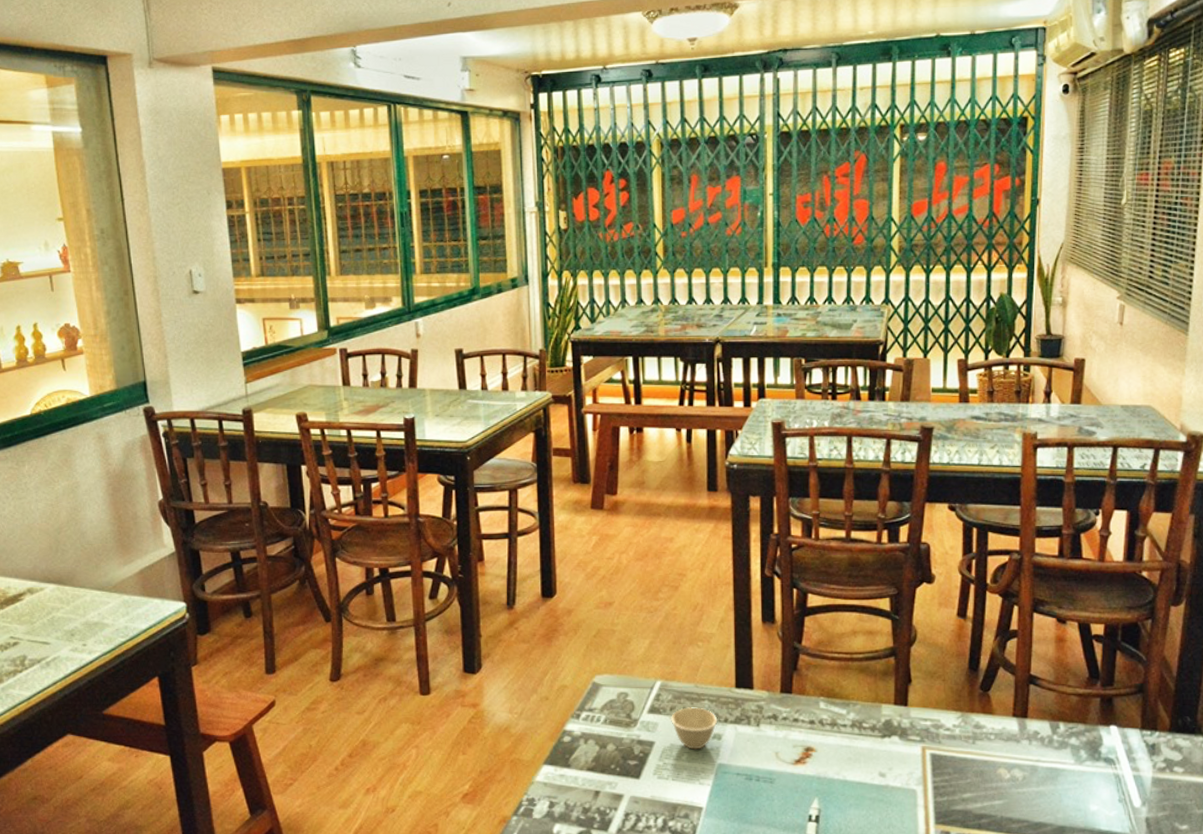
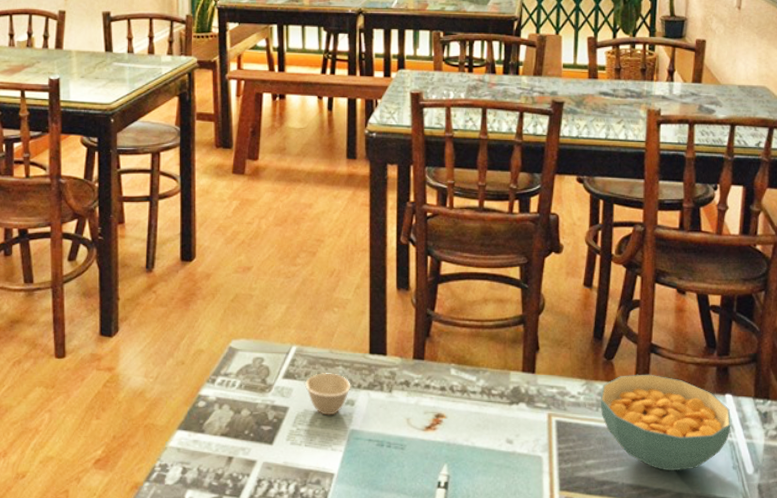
cereal bowl: none [976,705,1116,805] -> present [600,374,731,471]

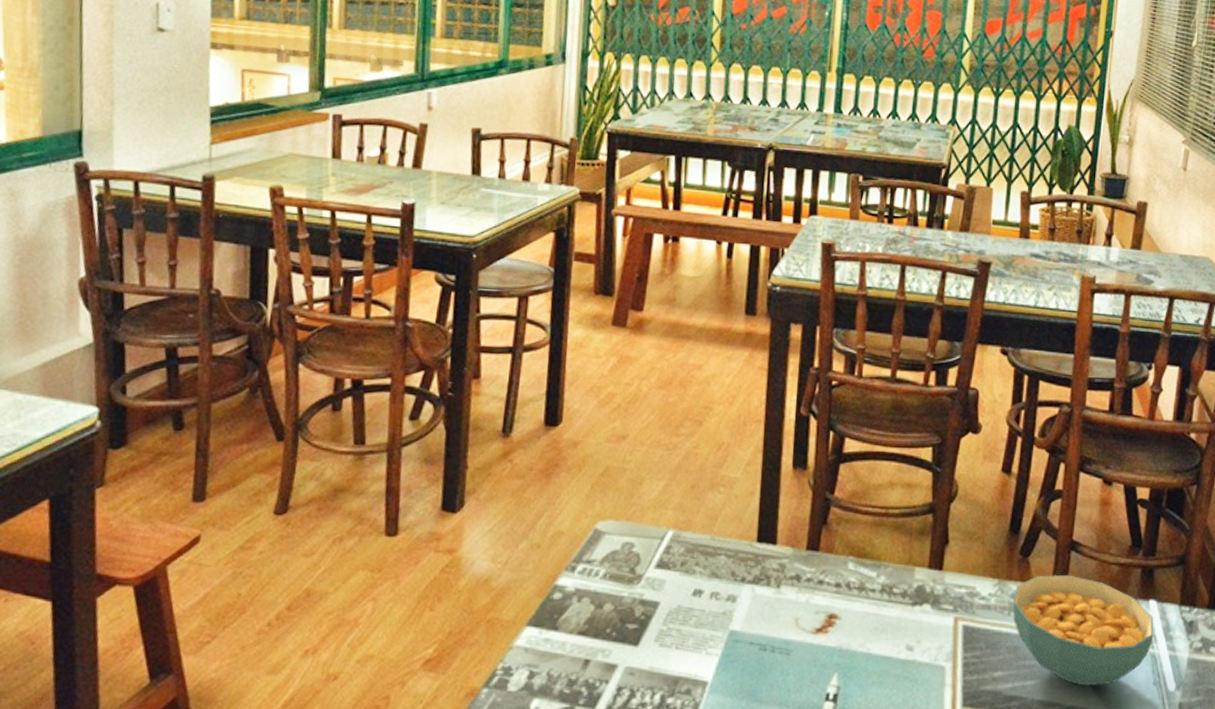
teacup: present [304,372,351,416] -> none [679,562,734,613]

